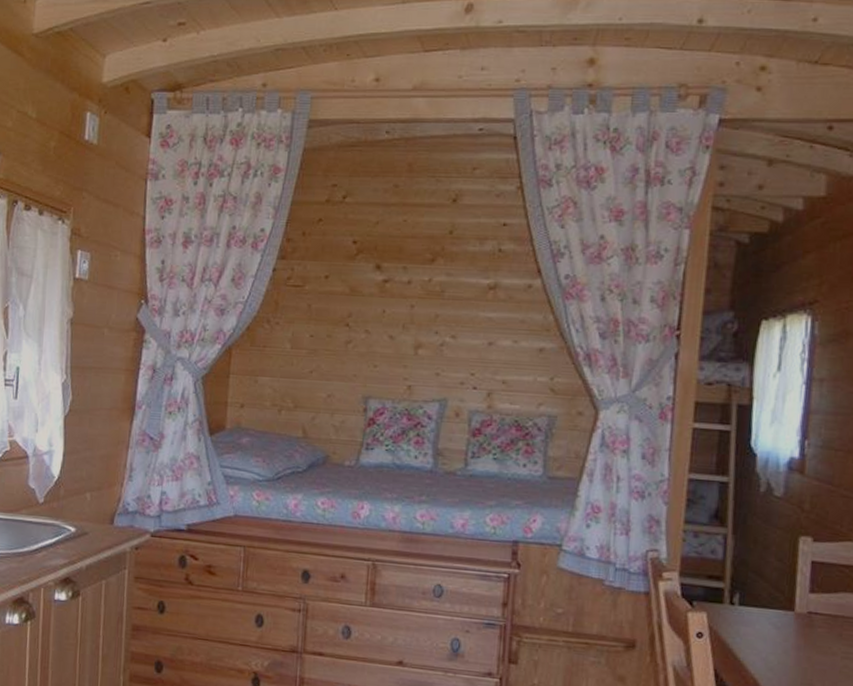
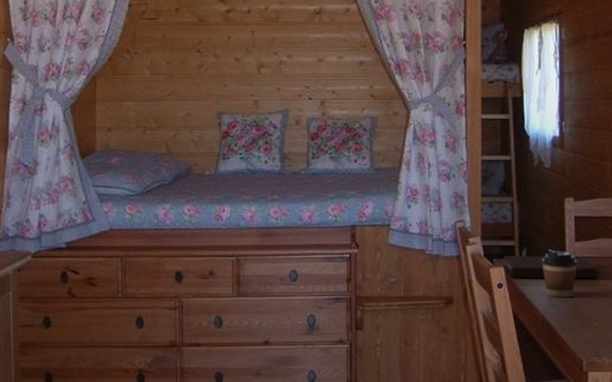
notebook: none [706,599,840,643] -> present [503,255,599,279]
coffee cup: none [760,598,811,662] -> present [542,249,578,298]

